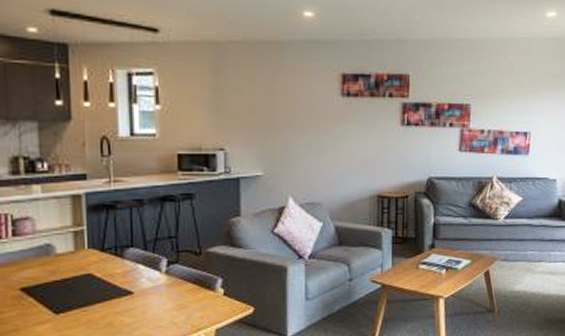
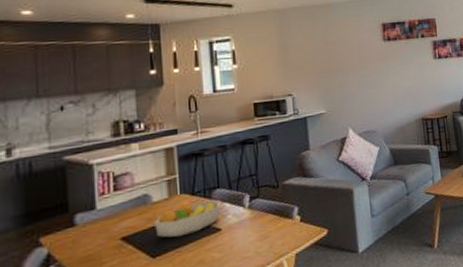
fruit bowl: none [58,259,134,296] -> present [154,200,221,238]

